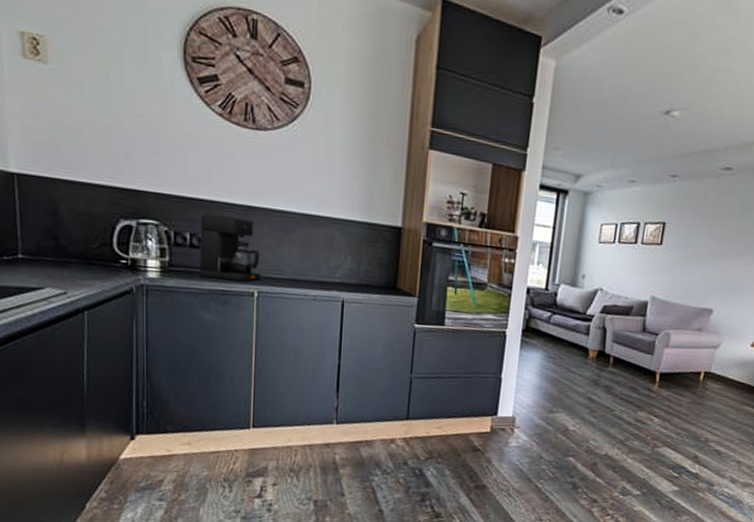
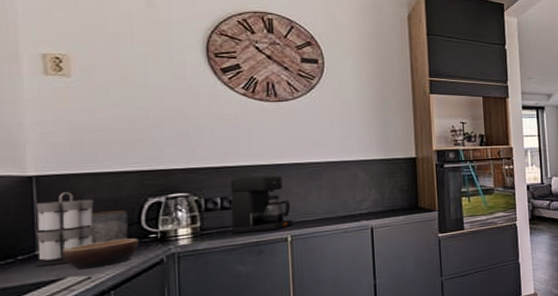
spice rack: none [17,196,71,274] -> present [34,192,95,267]
bowl: none [42,256,112,284] -> present [63,238,140,269]
jar: none [64,224,101,261] -> present [88,210,128,245]

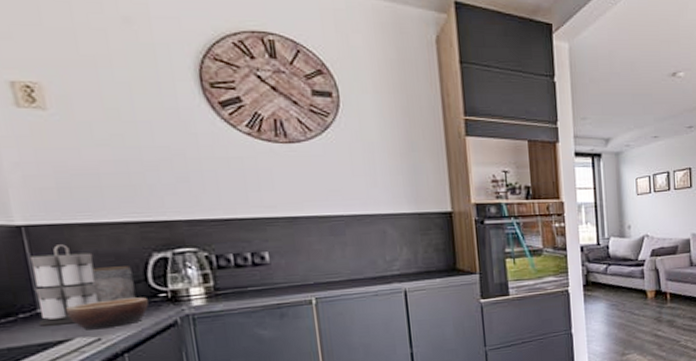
coffee maker: present [230,175,293,234] -> none [242,229,317,295]

